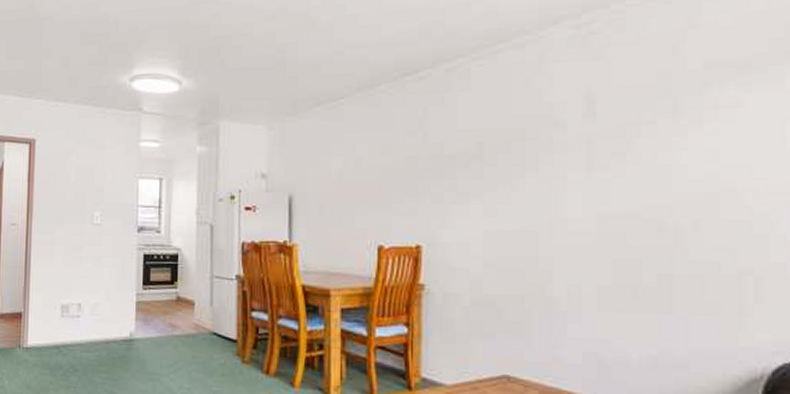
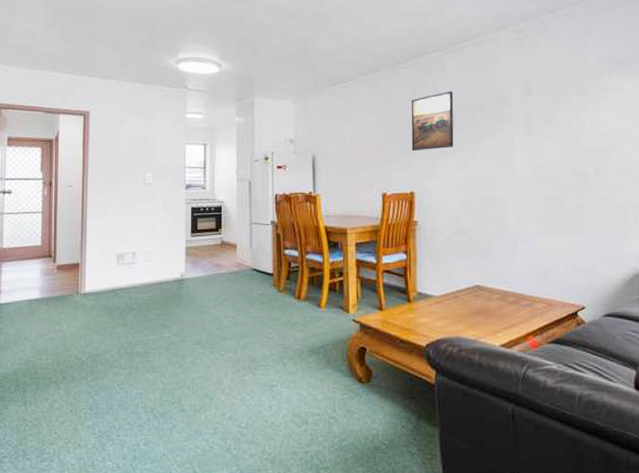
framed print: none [419,110,479,192] -> present [411,90,454,151]

